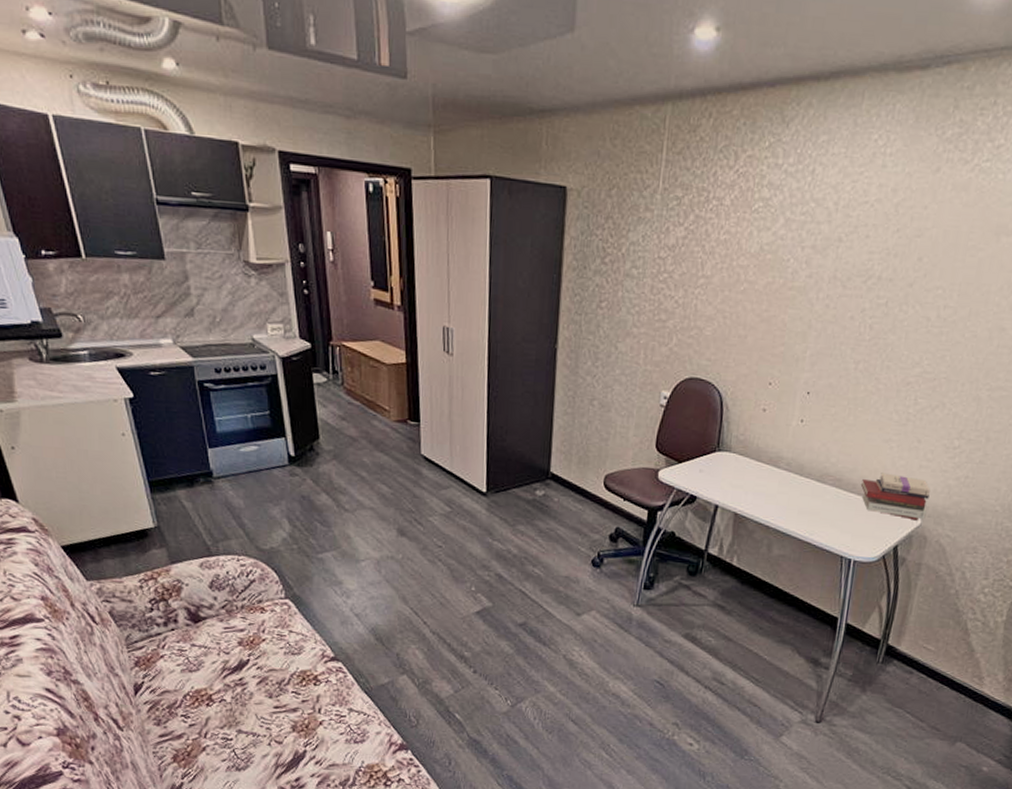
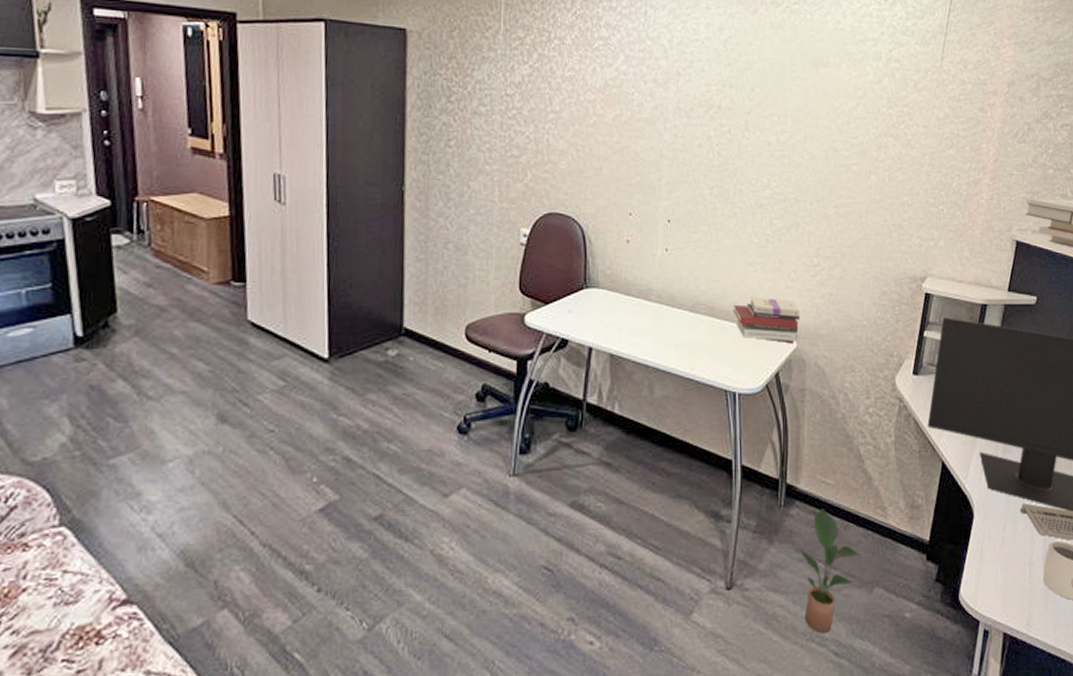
potted plant: none [884,670,949,770] -> present [800,508,860,633]

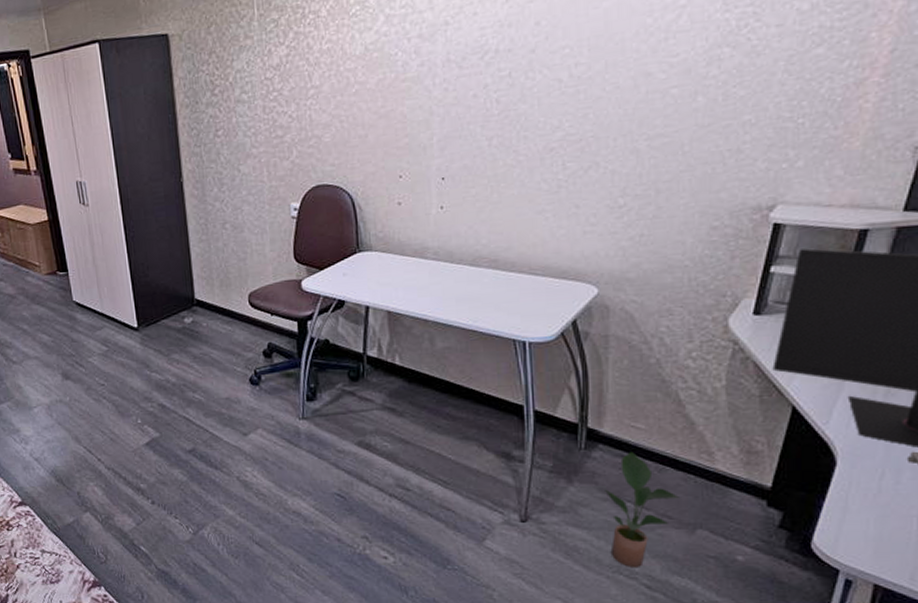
books: present [732,297,800,344] -> none [519,245,602,291]

